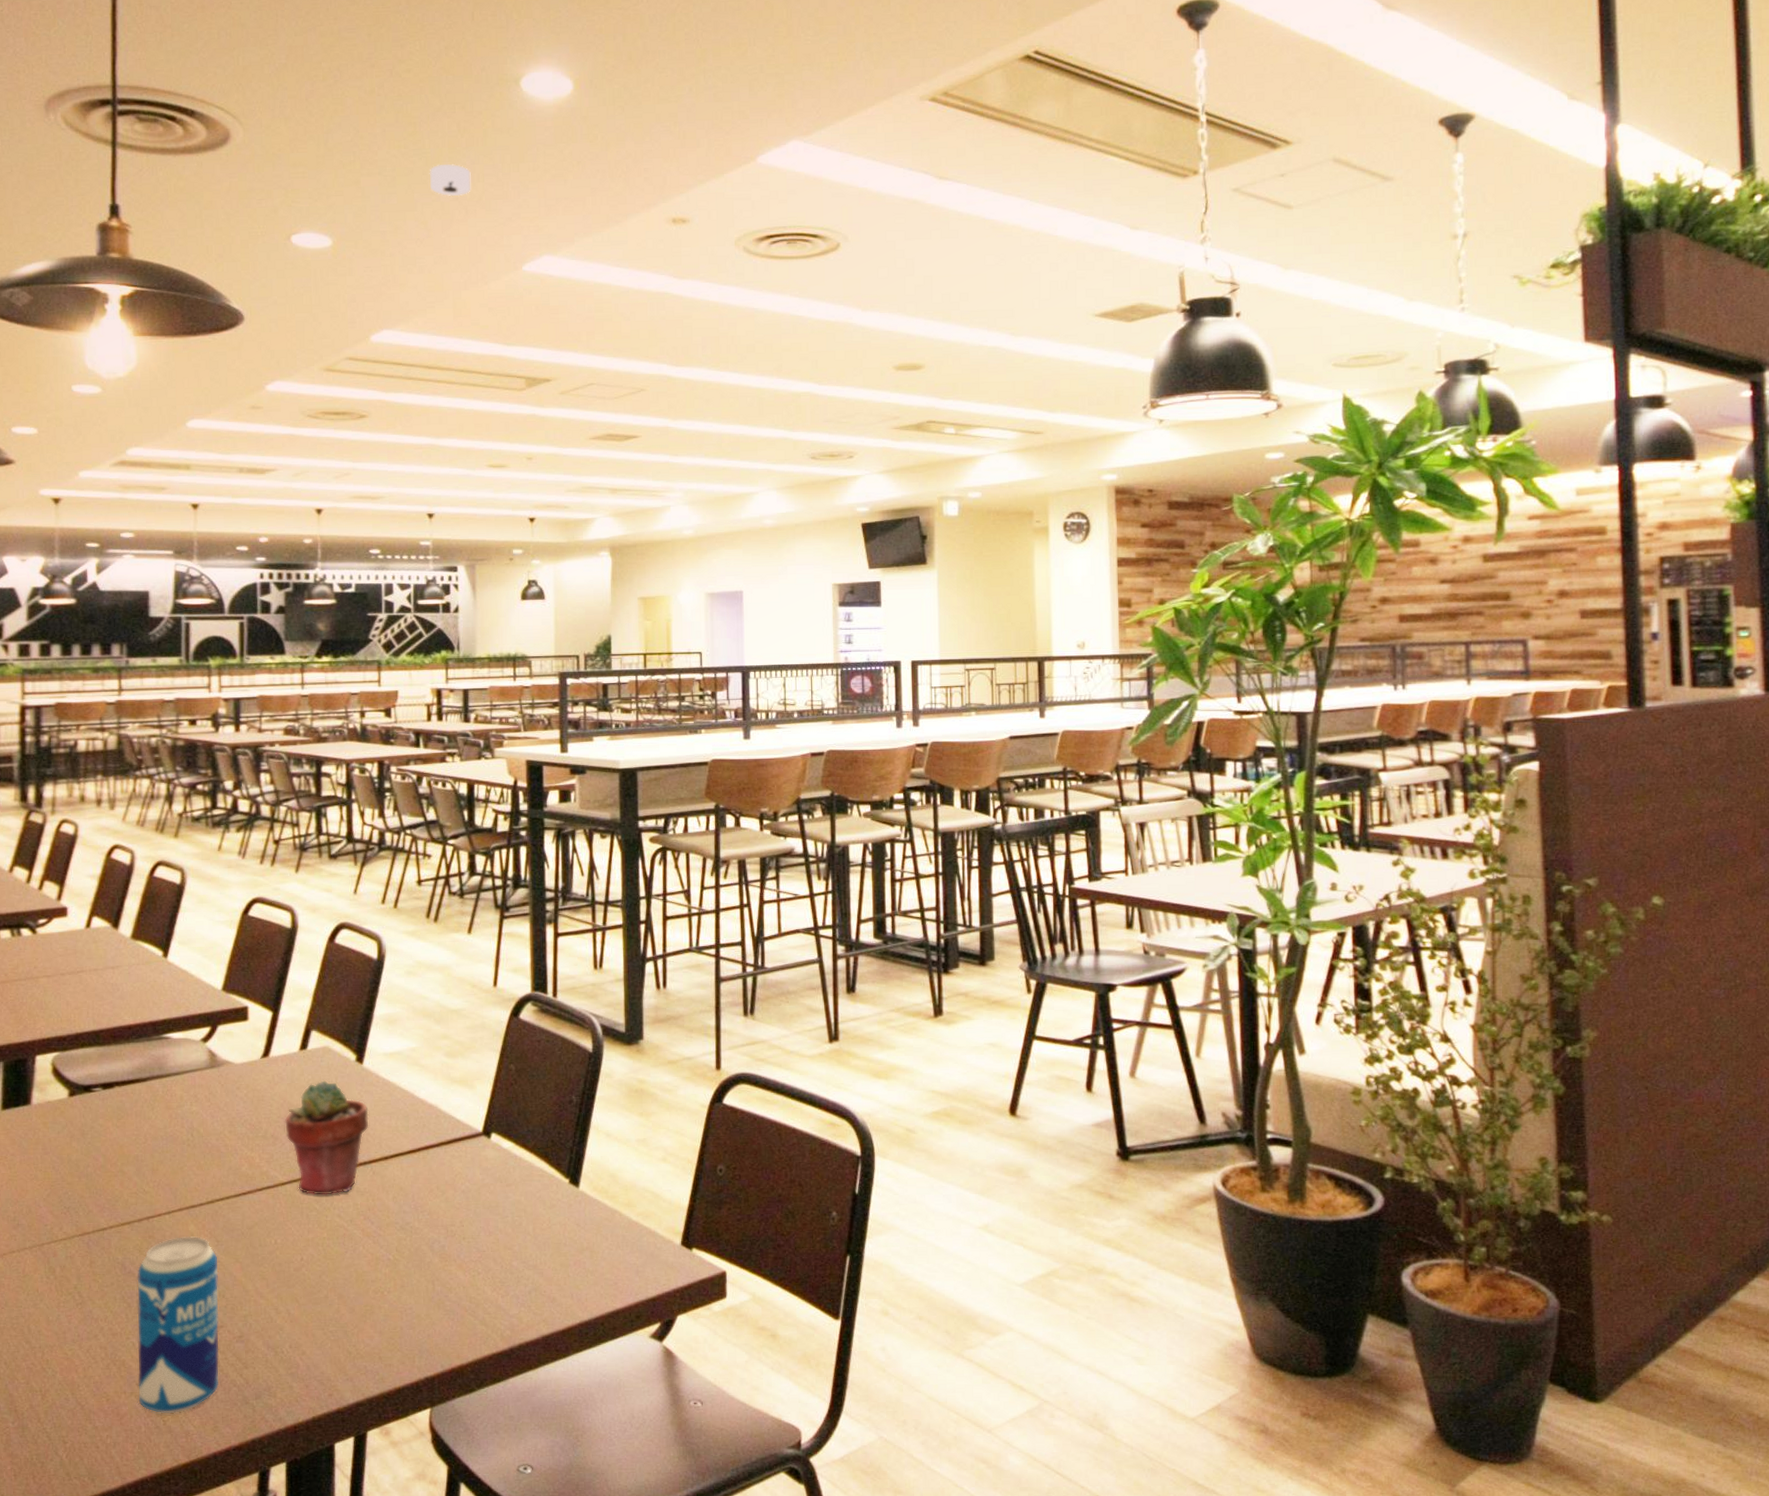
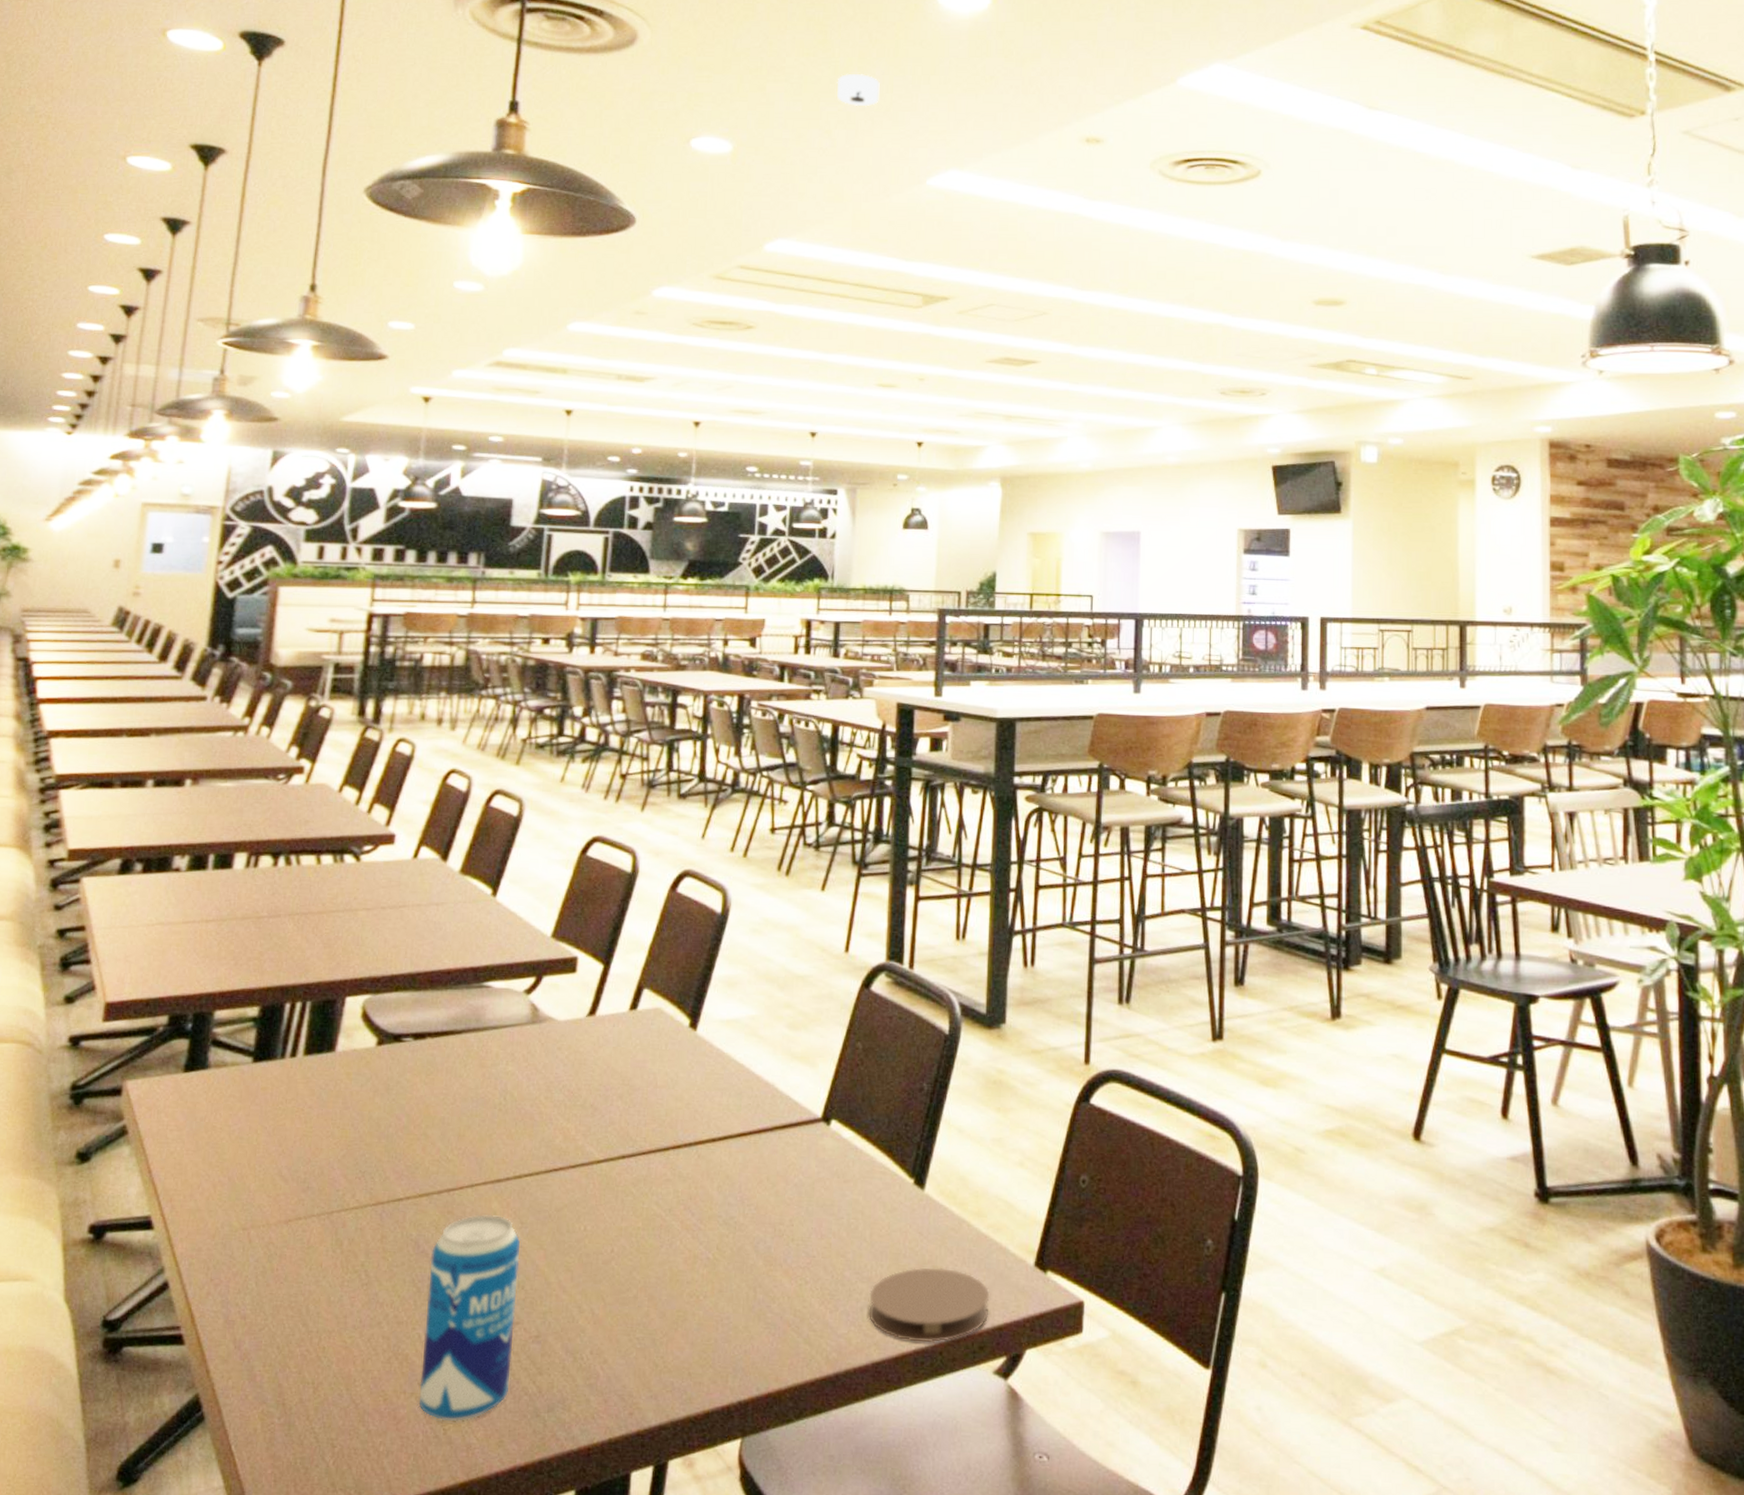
potted succulent: present [285,1080,369,1195] -> none [607,1046,699,1179]
coaster: none [536,1253,643,1316] -> present [869,1267,990,1343]

